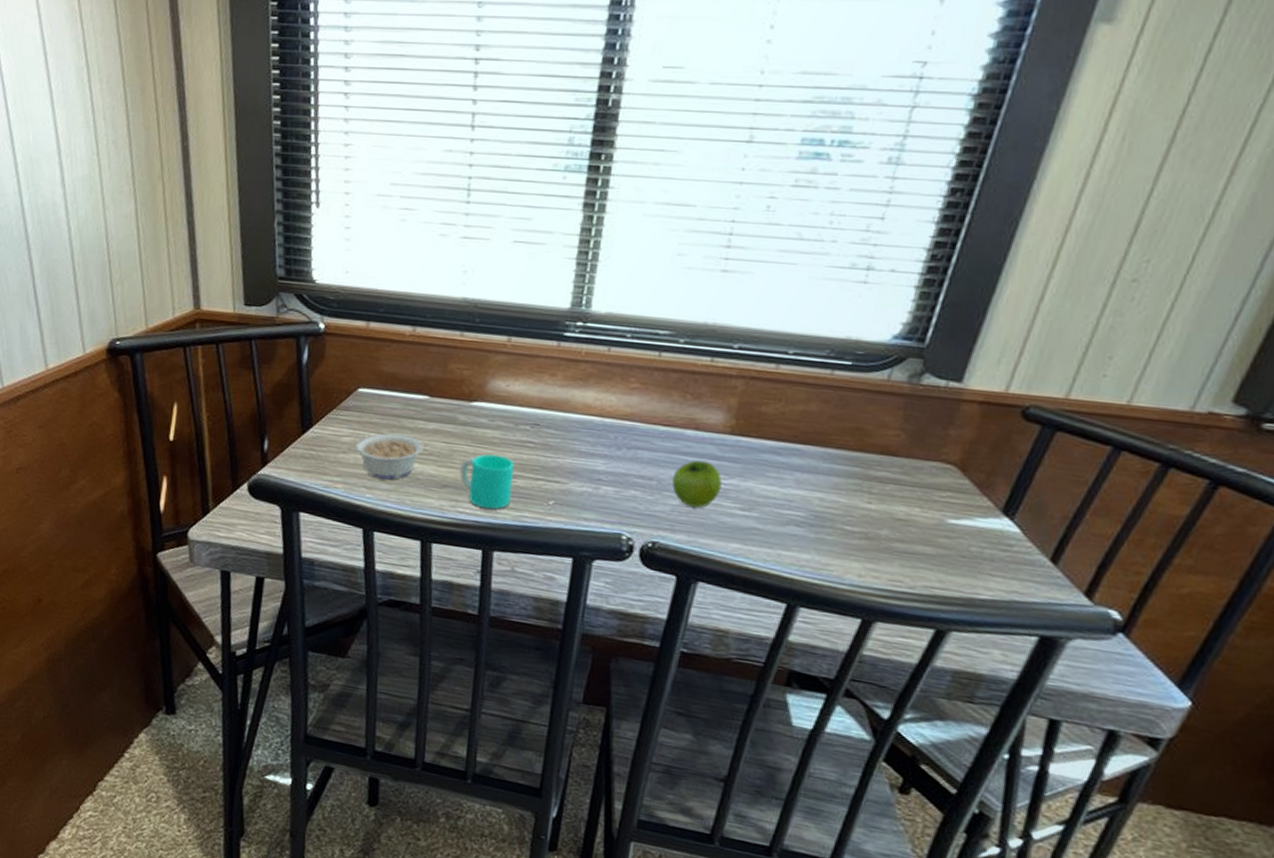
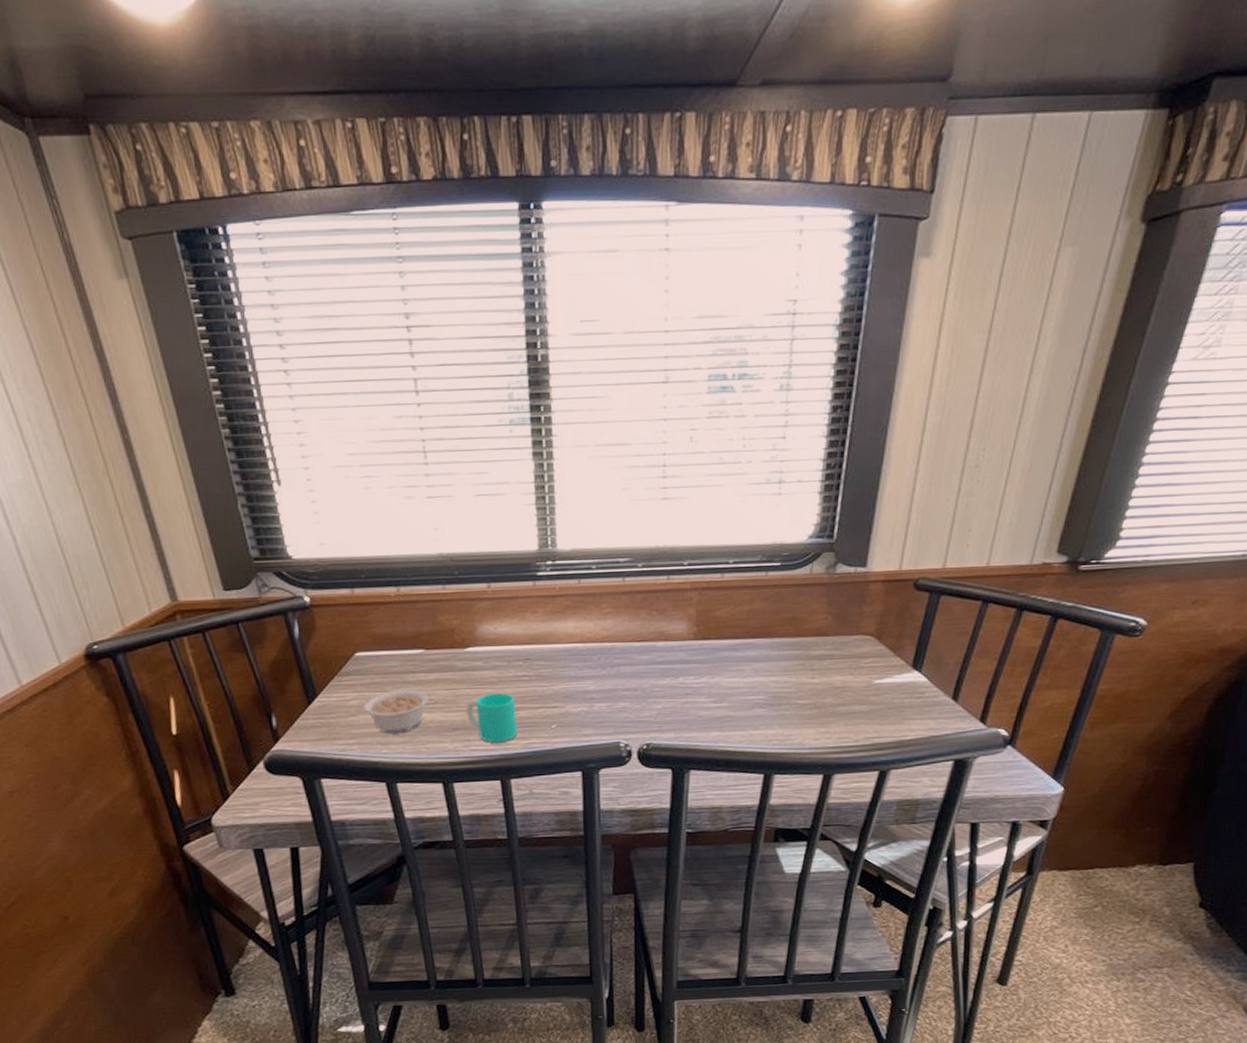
fruit: present [671,460,723,508] -> none [653,666,695,708]

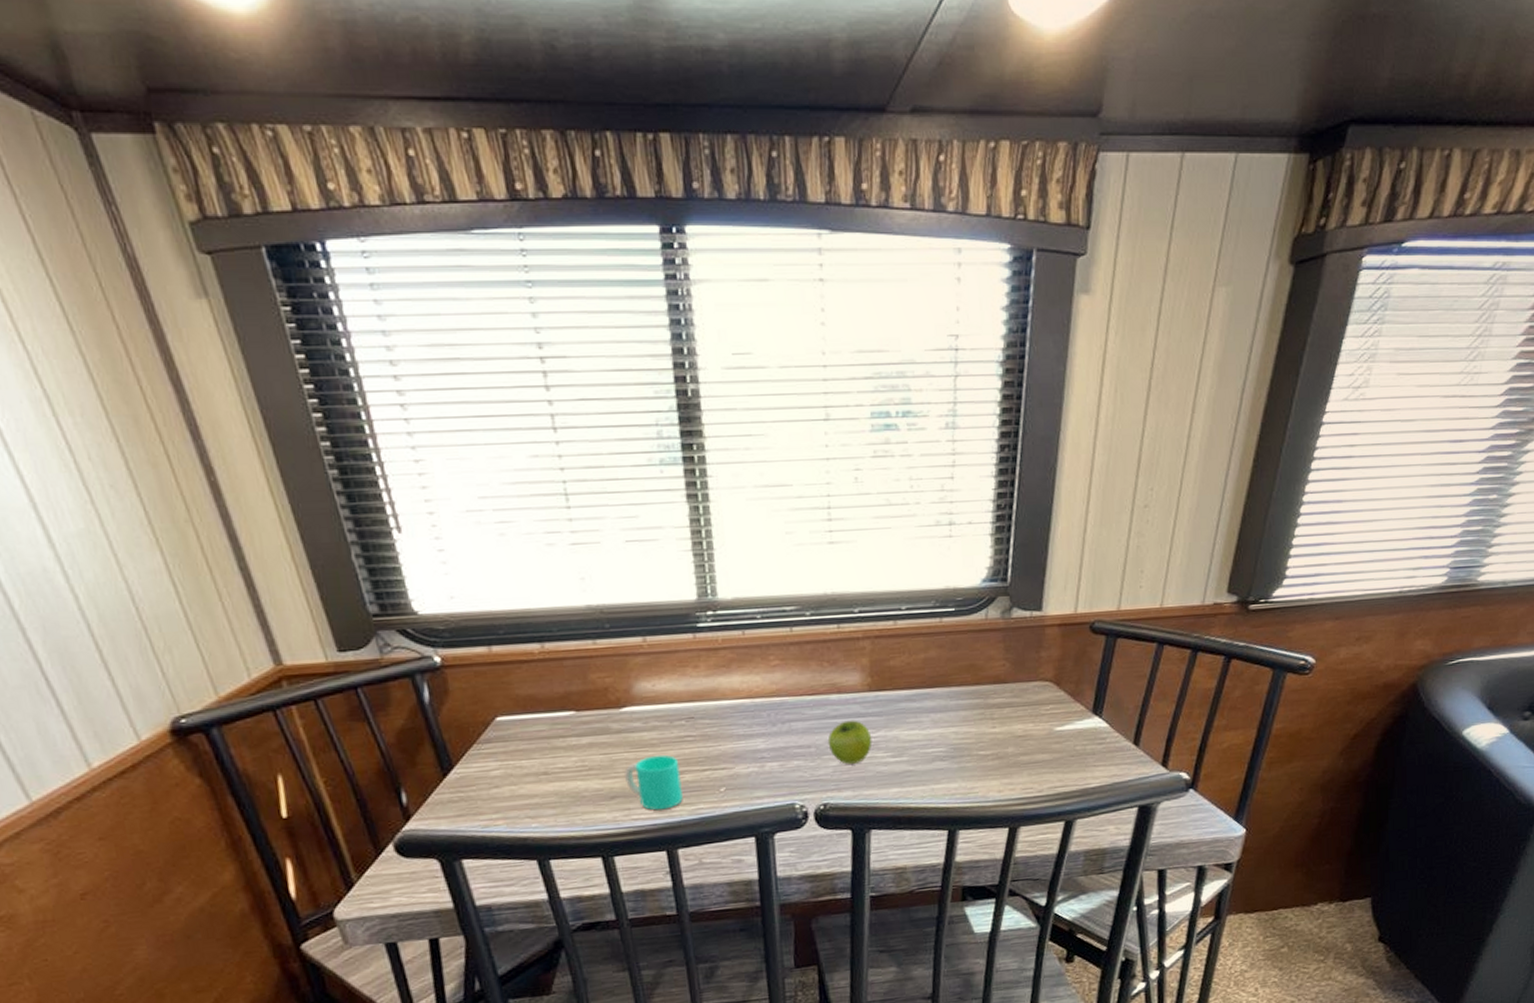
legume: present [354,688,428,734] -> none [498,755,582,806]
fruit: none [653,666,695,708] -> present [827,720,872,764]

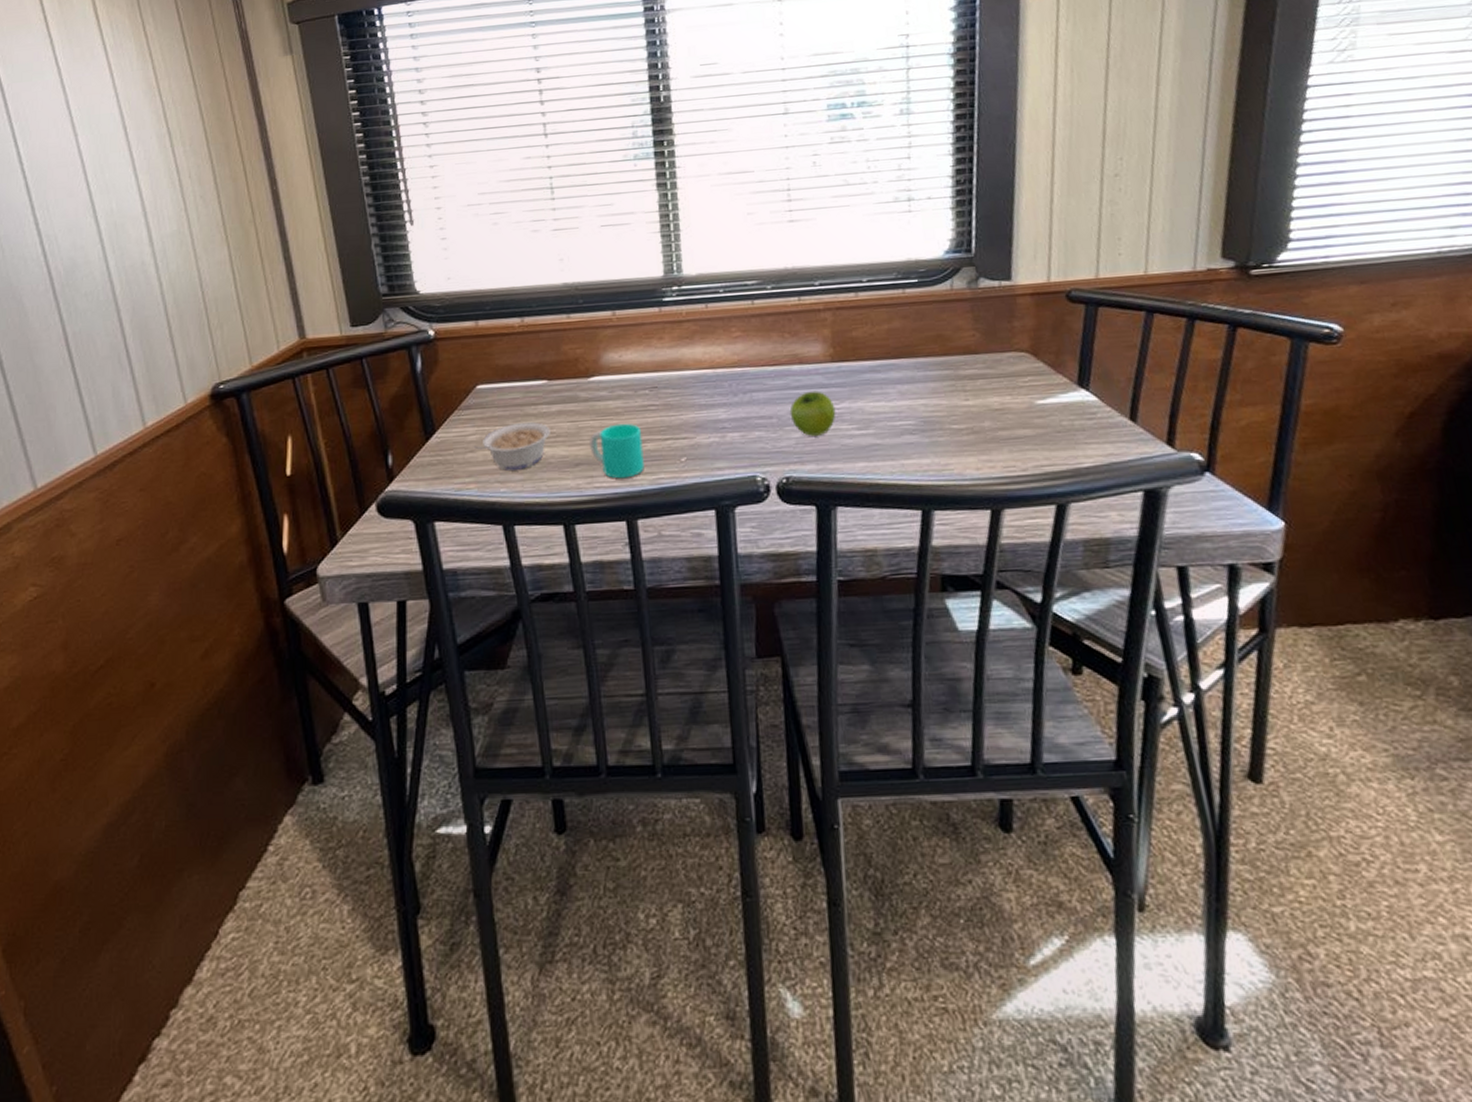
legume: none [498,755,582,806] -> present [473,421,550,471]

